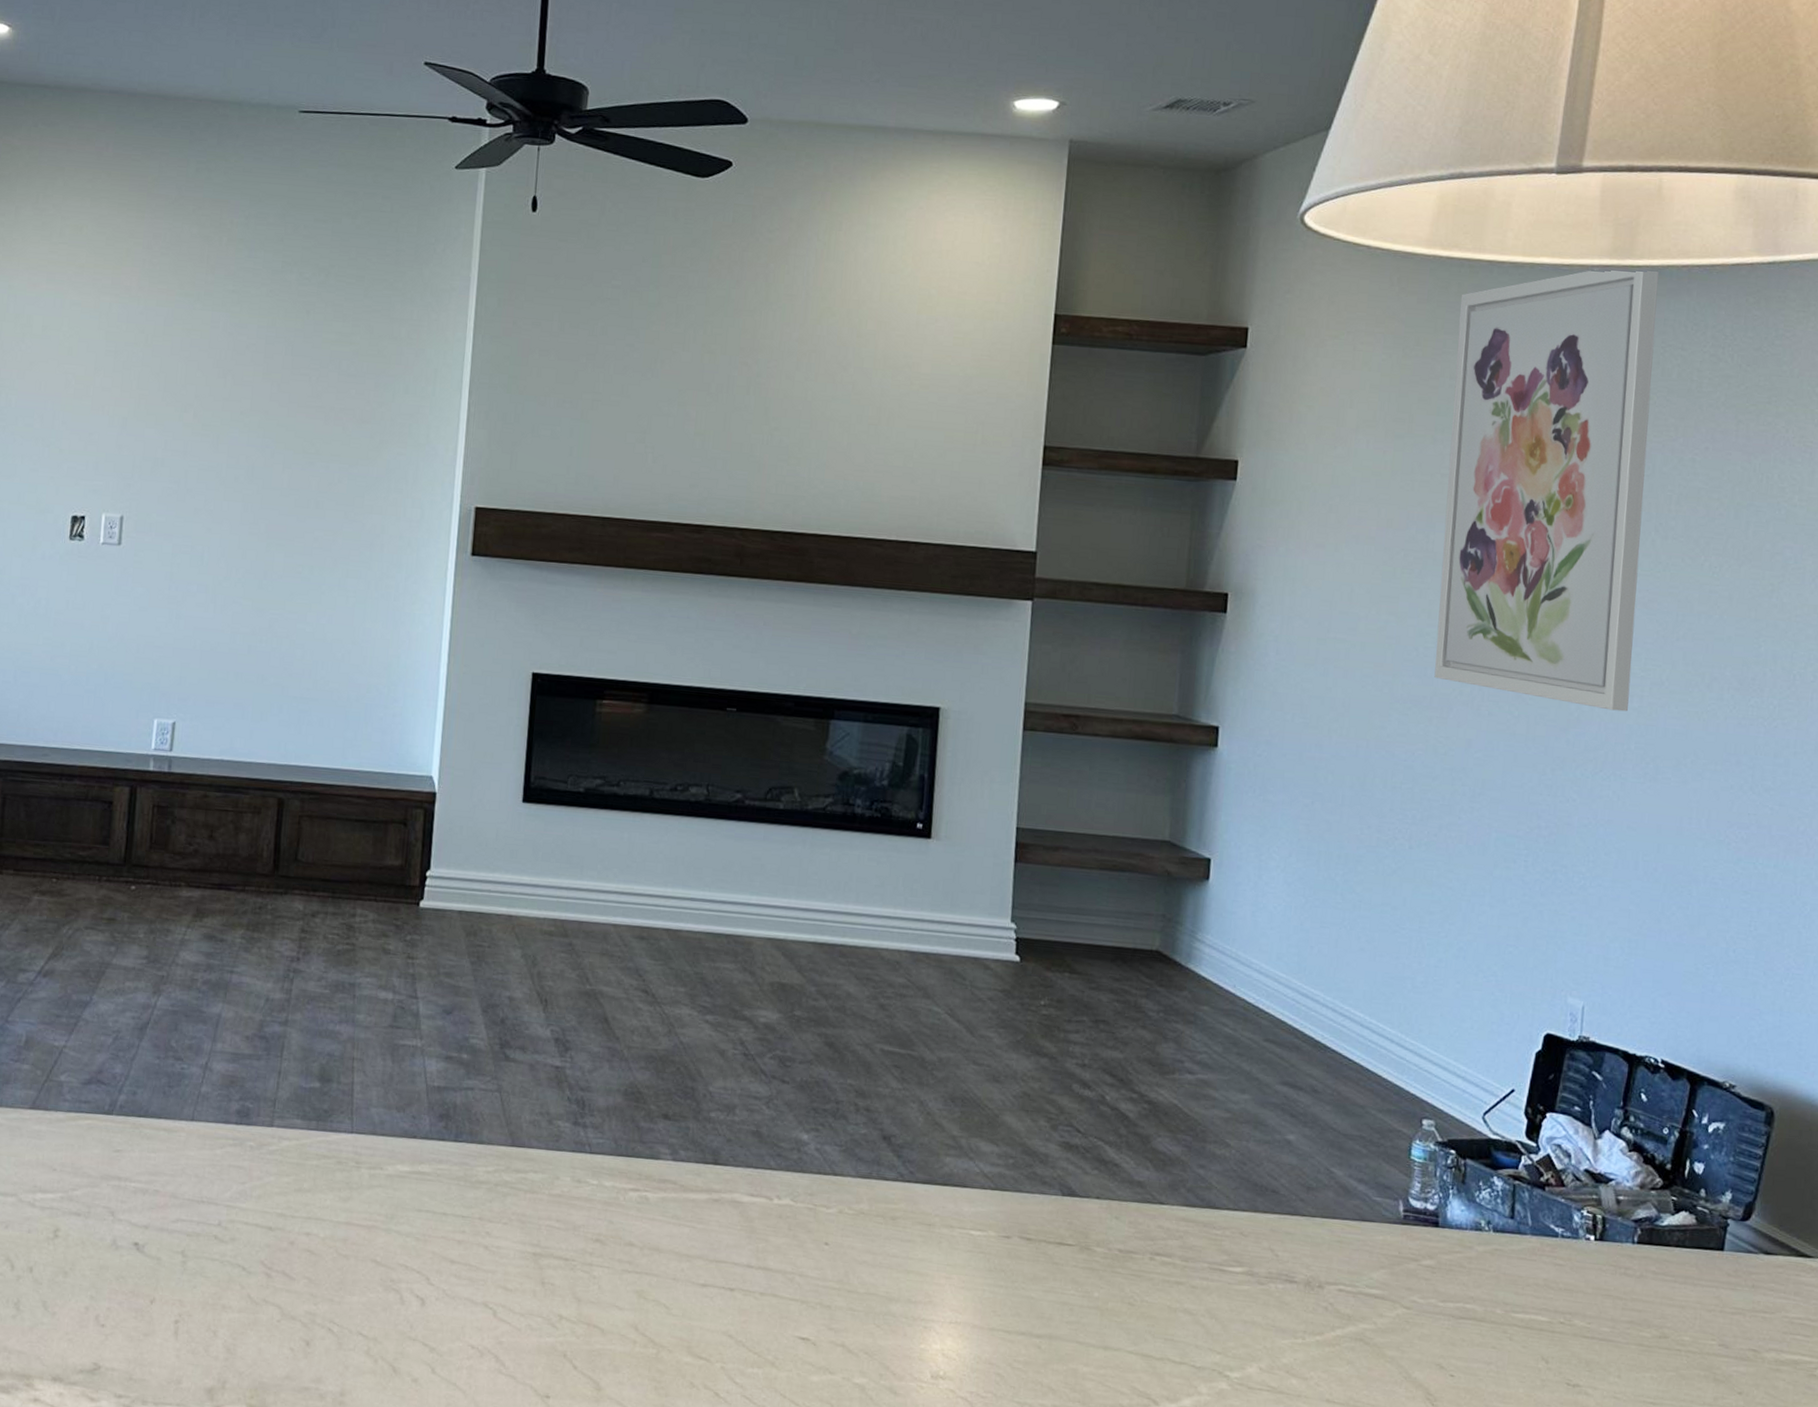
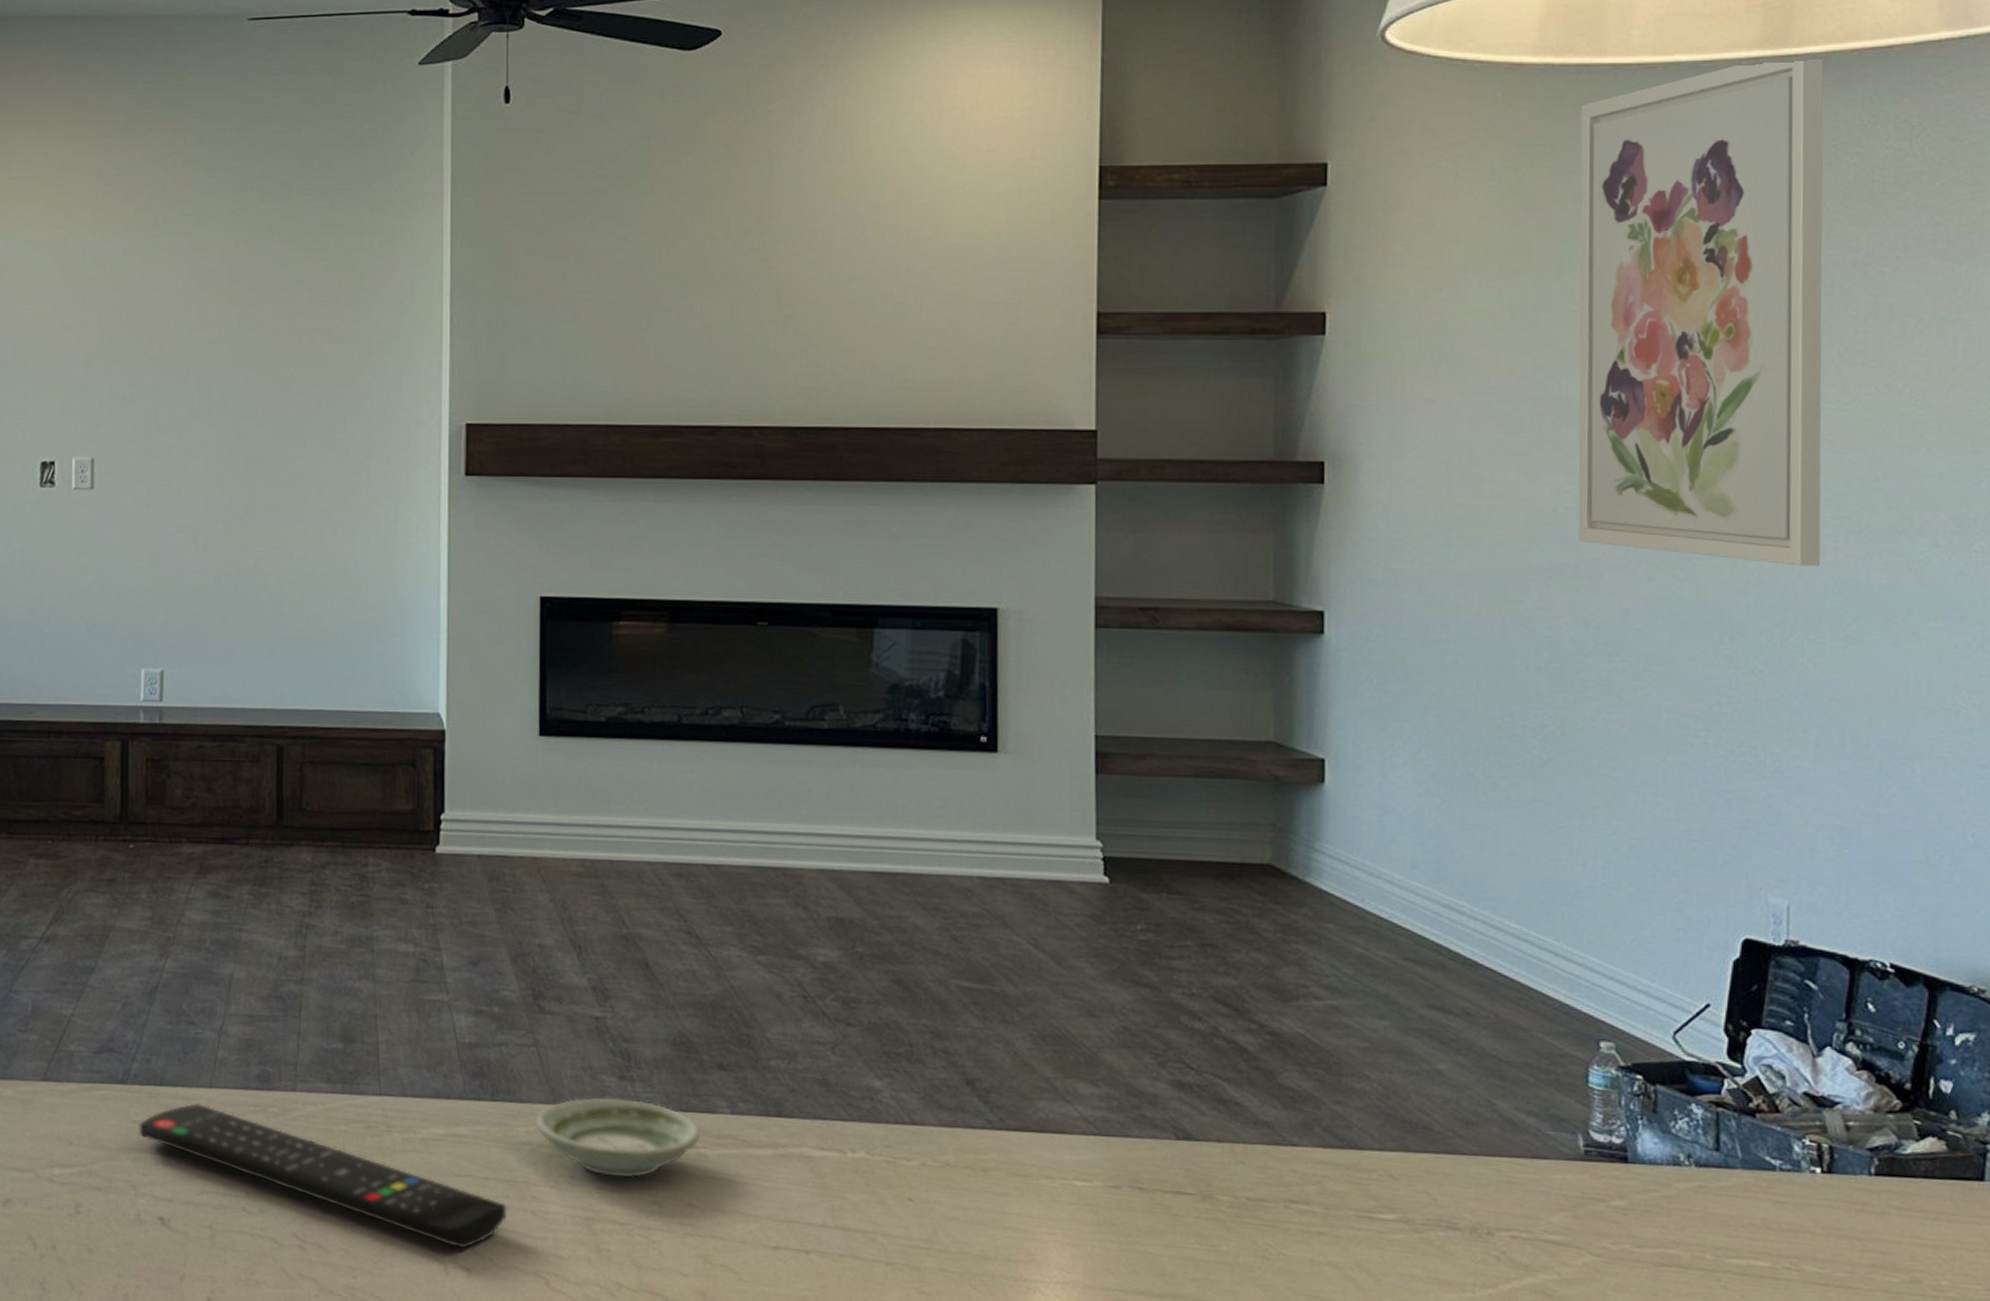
remote control: none [120,1134,462,1280] -> present [139,1102,507,1249]
saucer: none [493,1141,644,1217] -> present [535,1097,701,1178]

